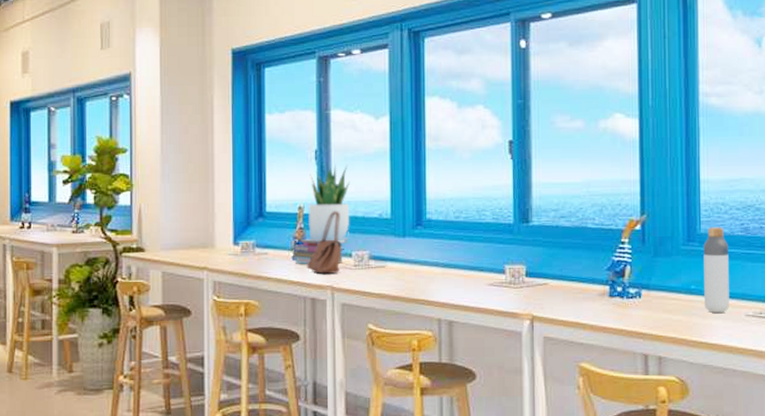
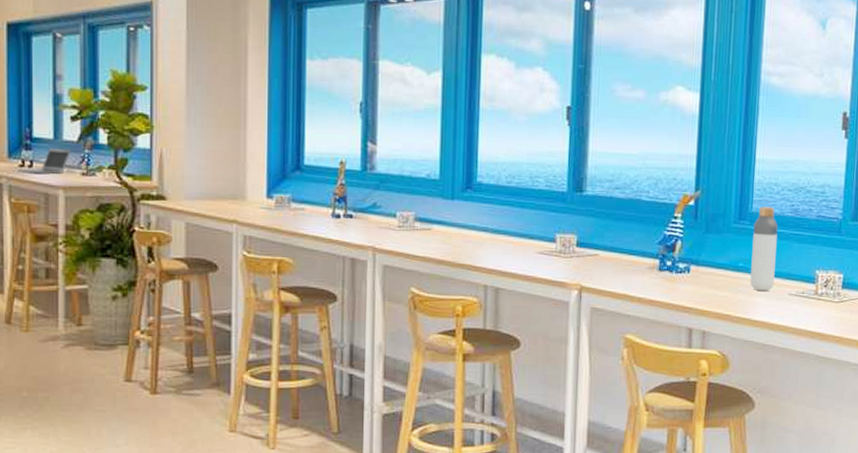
laptop: none [18,210,63,234] -> present [17,148,71,174]
books: present [293,238,345,264] -> none [332,195,390,224]
handbag: present [307,211,342,275] -> none [347,168,386,235]
planter: present [308,164,350,245] -> none [350,119,397,205]

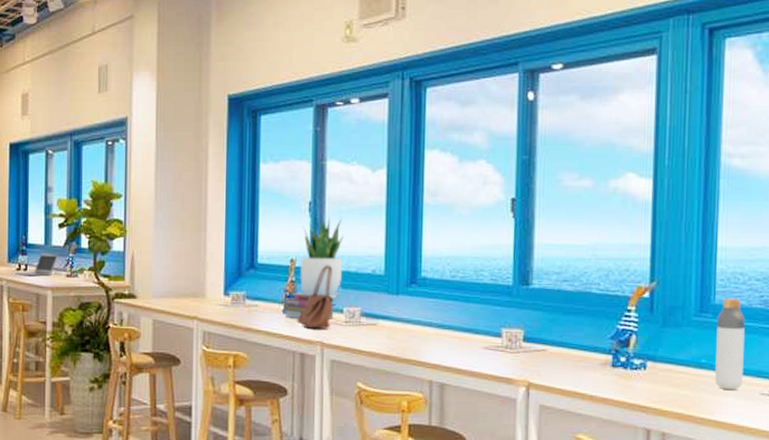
books: none [332,195,390,224] -> present [283,292,337,319]
handbag: none [347,168,386,235] -> present [297,265,333,330]
planter: none [350,119,397,205] -> present [300,217,343,300]

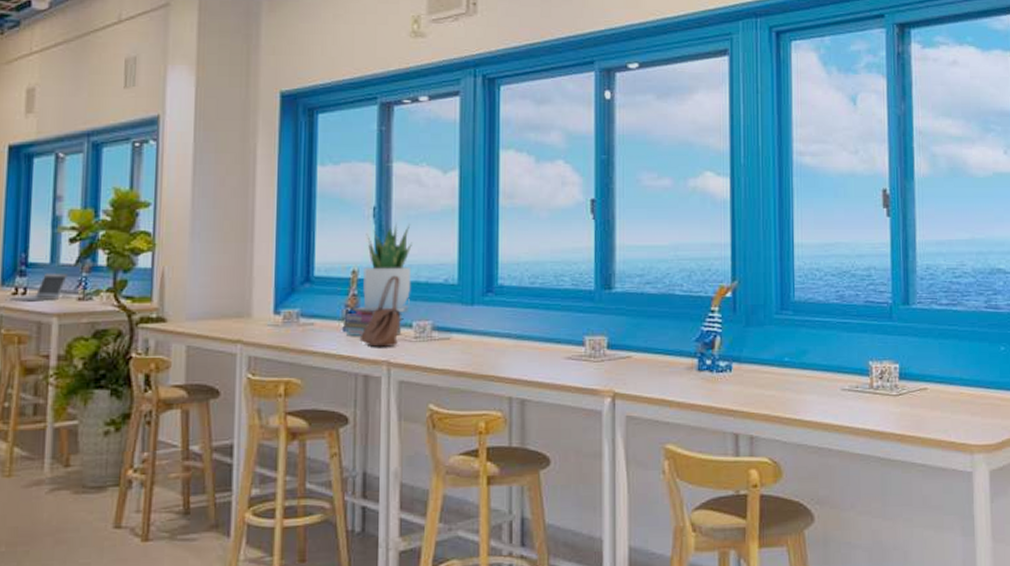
bottle: present [715,298,745,390] -> none [797,294,825,387]

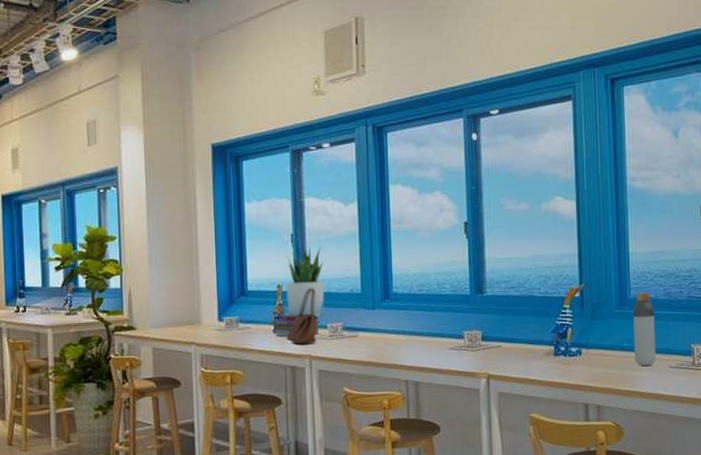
laptop: present [10,273,67,302] -> none [14,294,56,317]
bottle: none [797,294,825,387] -> present [633,292,656,366]

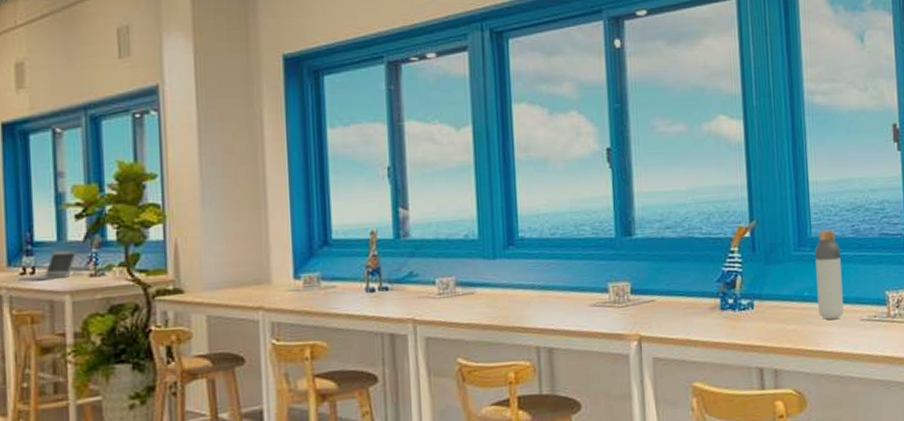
laptop: none [14,294,56,317] -> present [18,250,77,281]
books: present [273,312,321,337] -> none [366,265,427,297]
planter: present [286,246,325,318] -> none [382,182,432,272]
handbag: present [286,288,318,345] -> none [383,234,424,307]

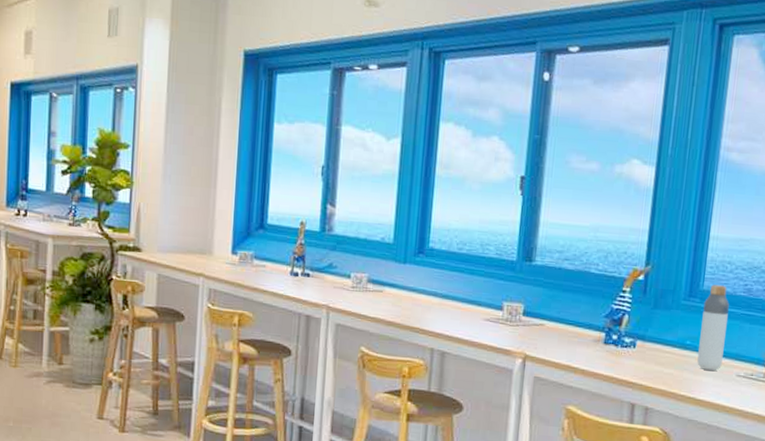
laptop: present [18,250,77,281] -> none [14,199,60,223]

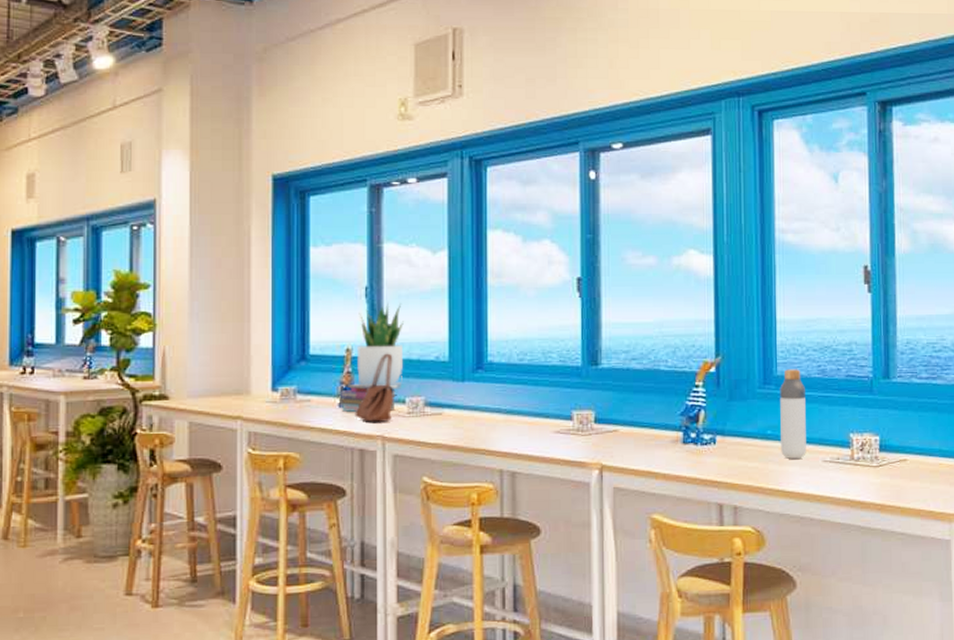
books: none [291,255,345,284] -> present [339,383,398,412]
handbag: none [304,230,342,293] -> present [355,353,394,423]
planter: none [309,182,355,265] -> present [357,302,404,391]

